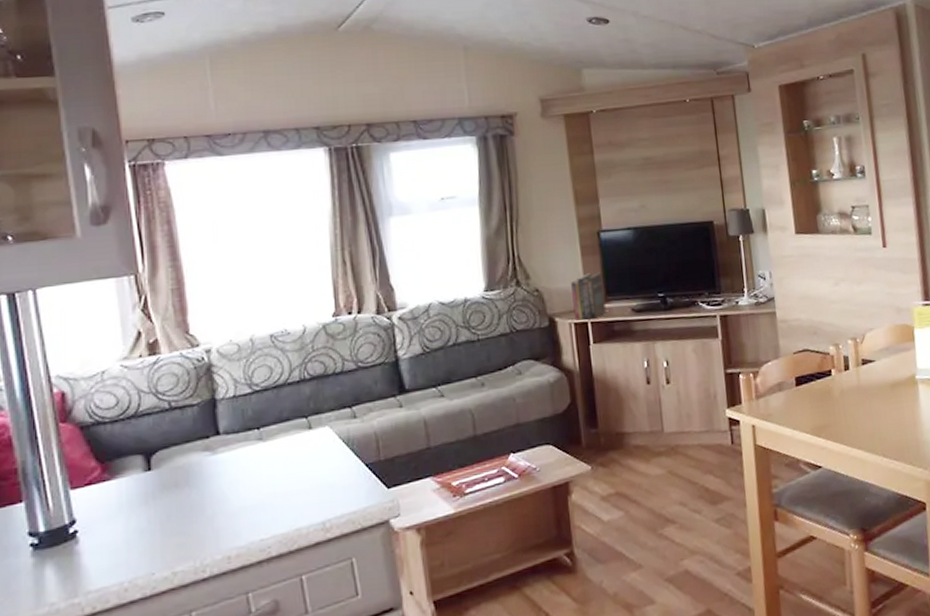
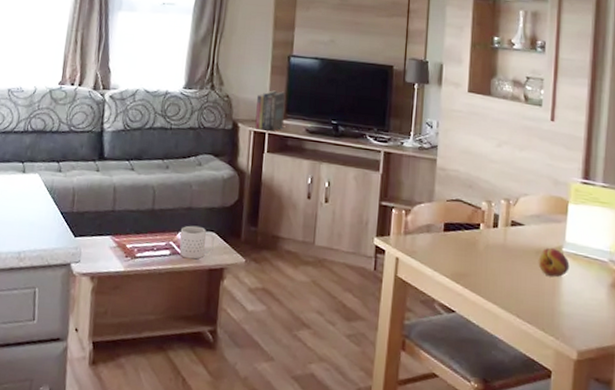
mug: none [511,442,553,482] -> present [179,225,215,260]
fruit: none [894,378,926,408] -> present [538,248,570,277]

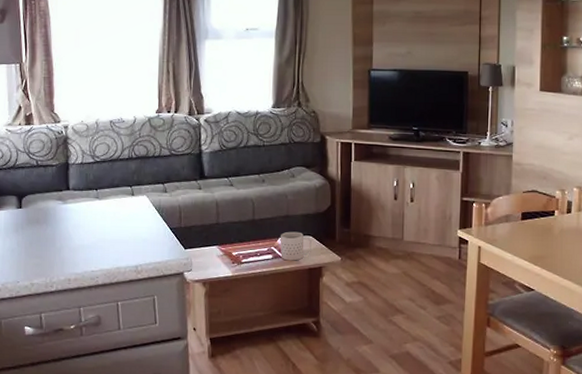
books: present [255,90,286,131] -> none [341,103,369,141]

